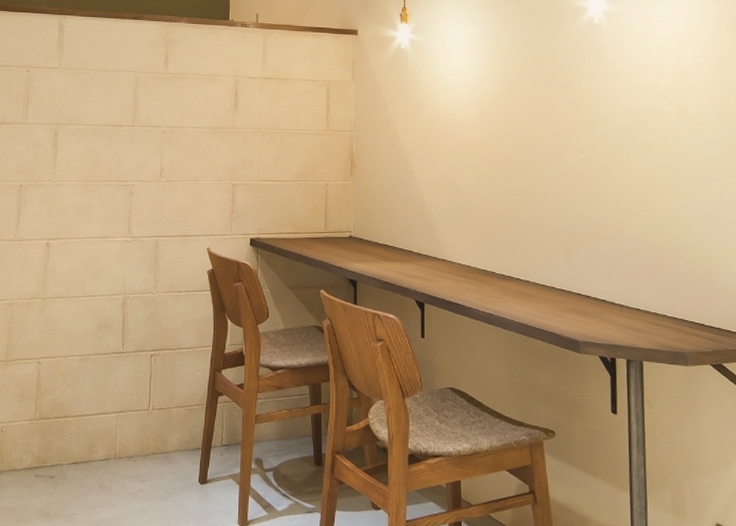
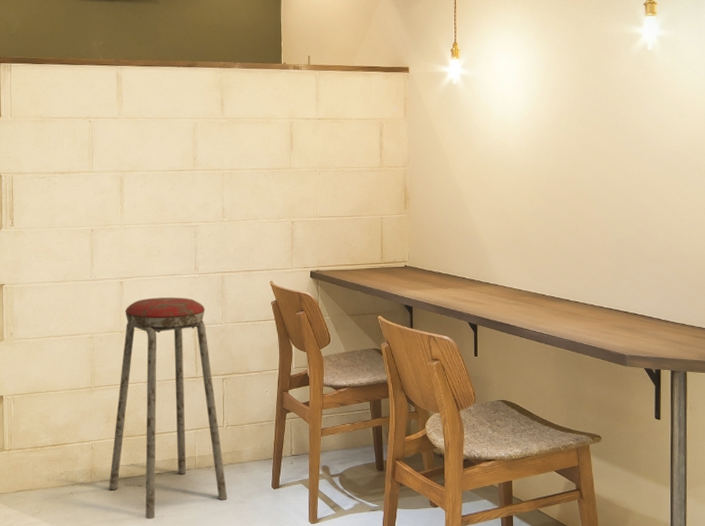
music stool: none [17,261,149,518] -> present [109,297,228,520]

